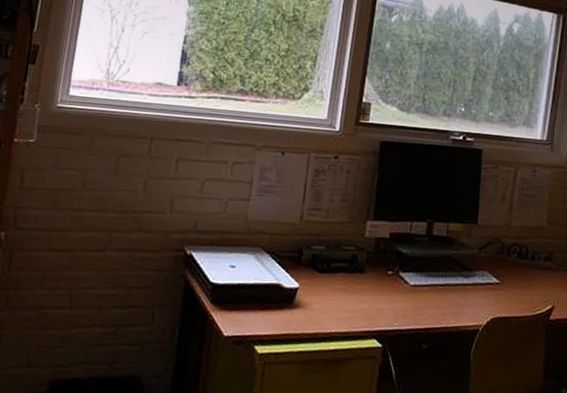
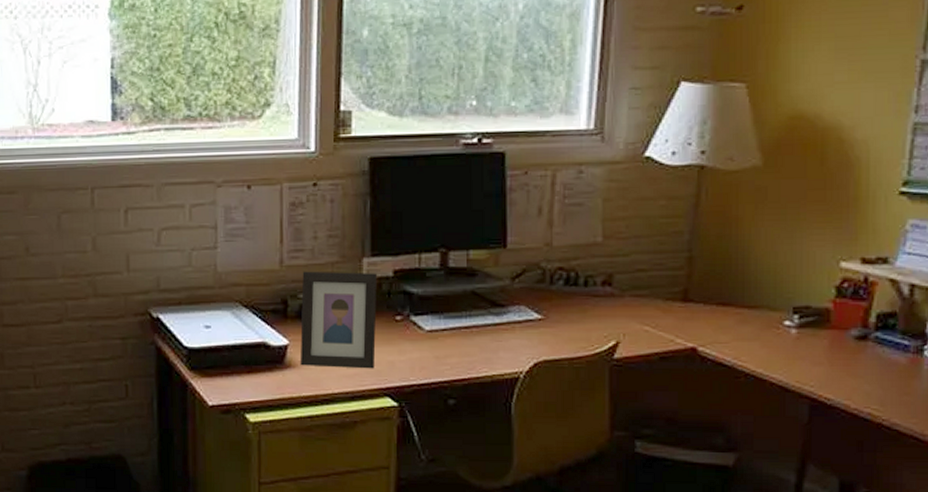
picture frame: none [306,226,376,314] -> present [300,271,377,369]

